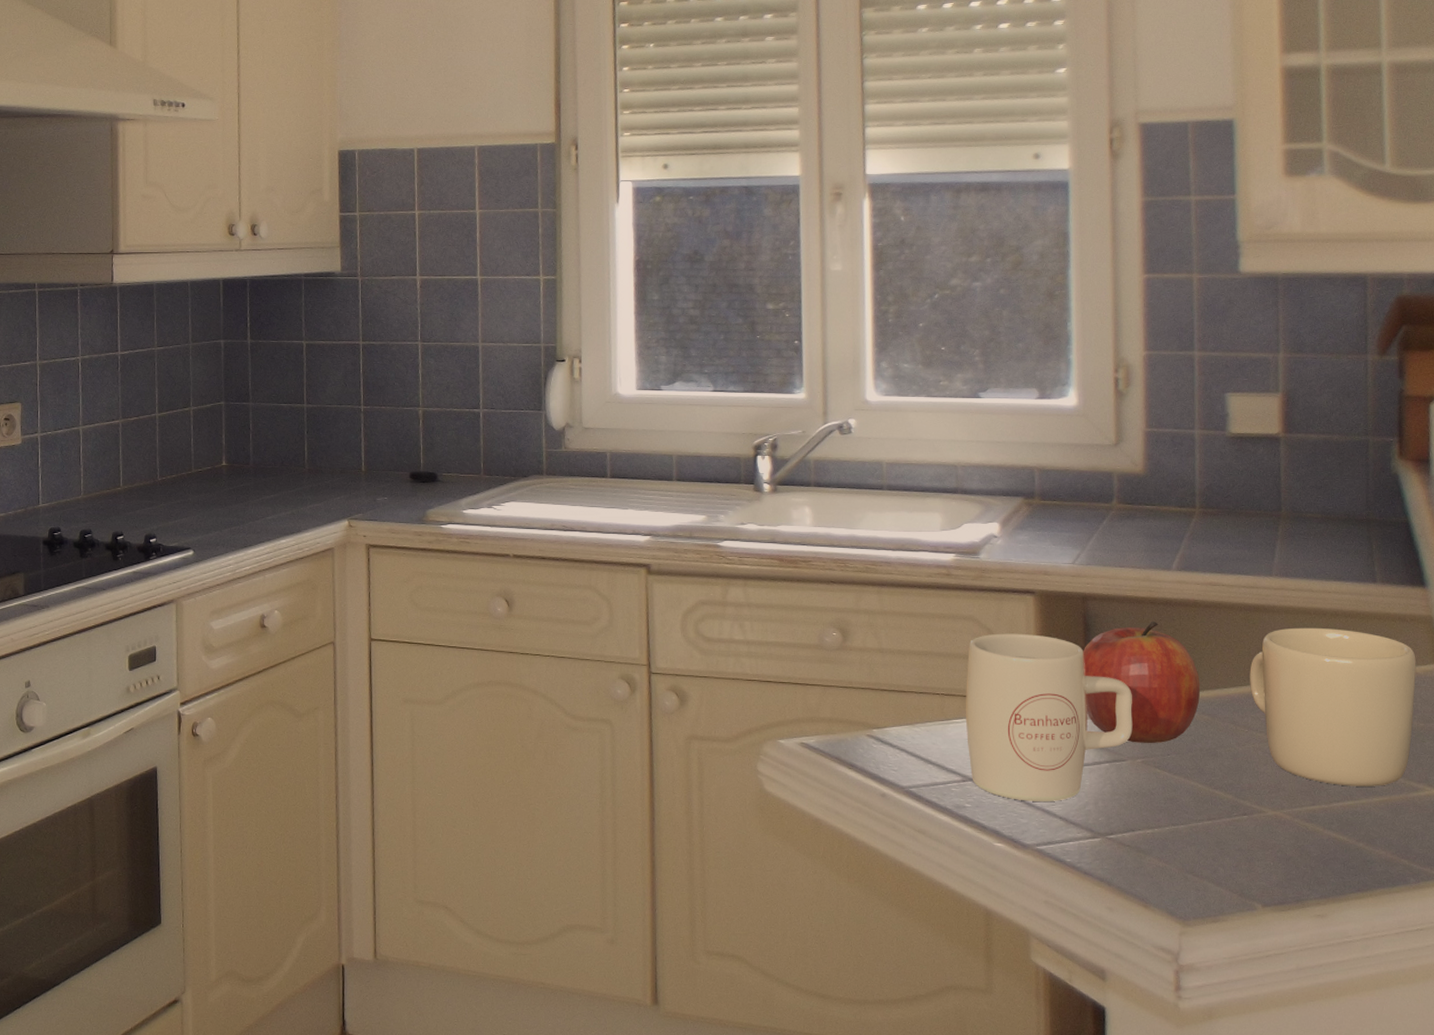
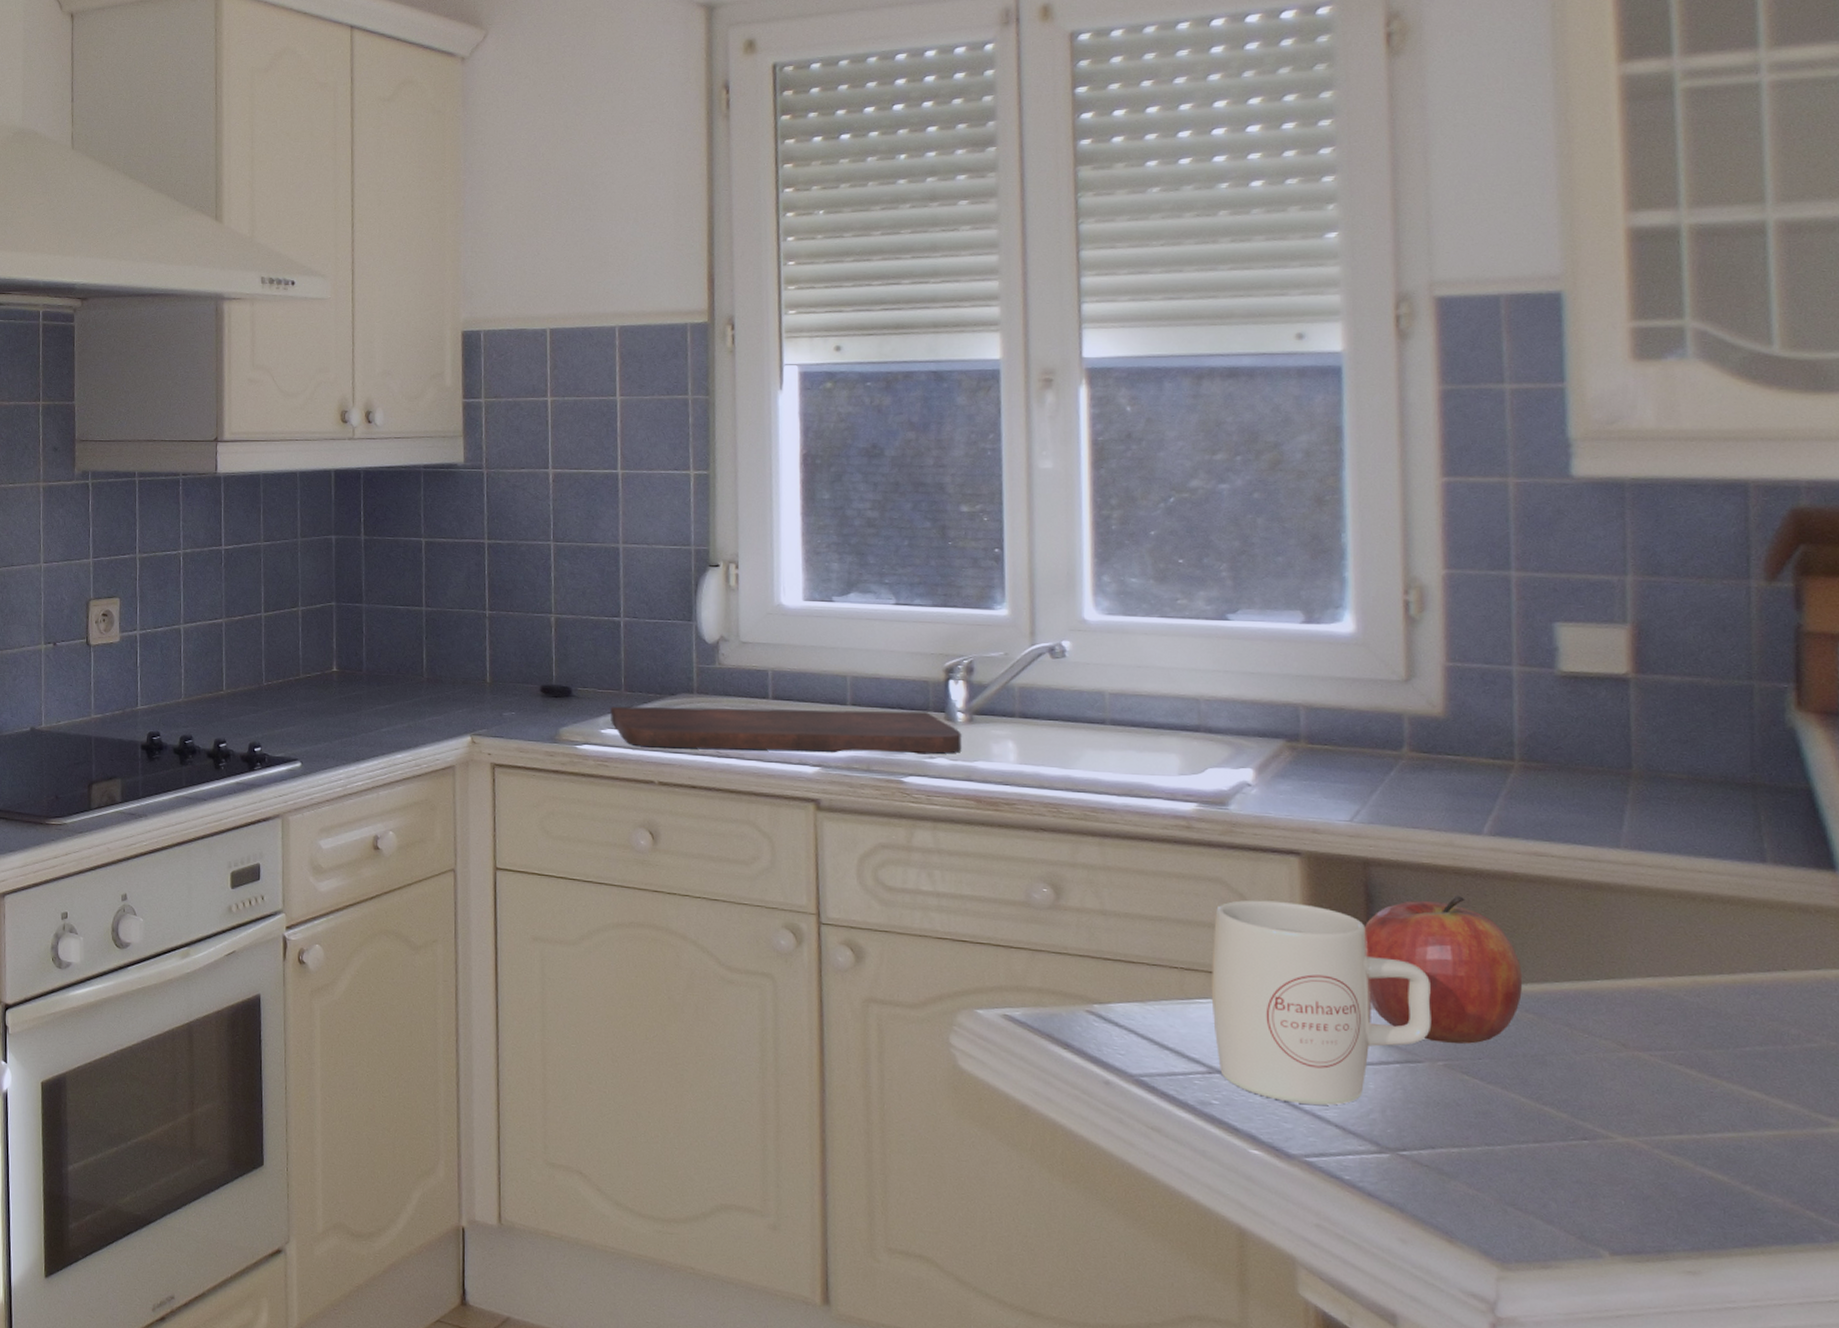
cutting board: none [471,484,767,524] -> present [610,706,962,754]
cup: present [1250,627,1416,787] -> none [1590,913,1825,1117]

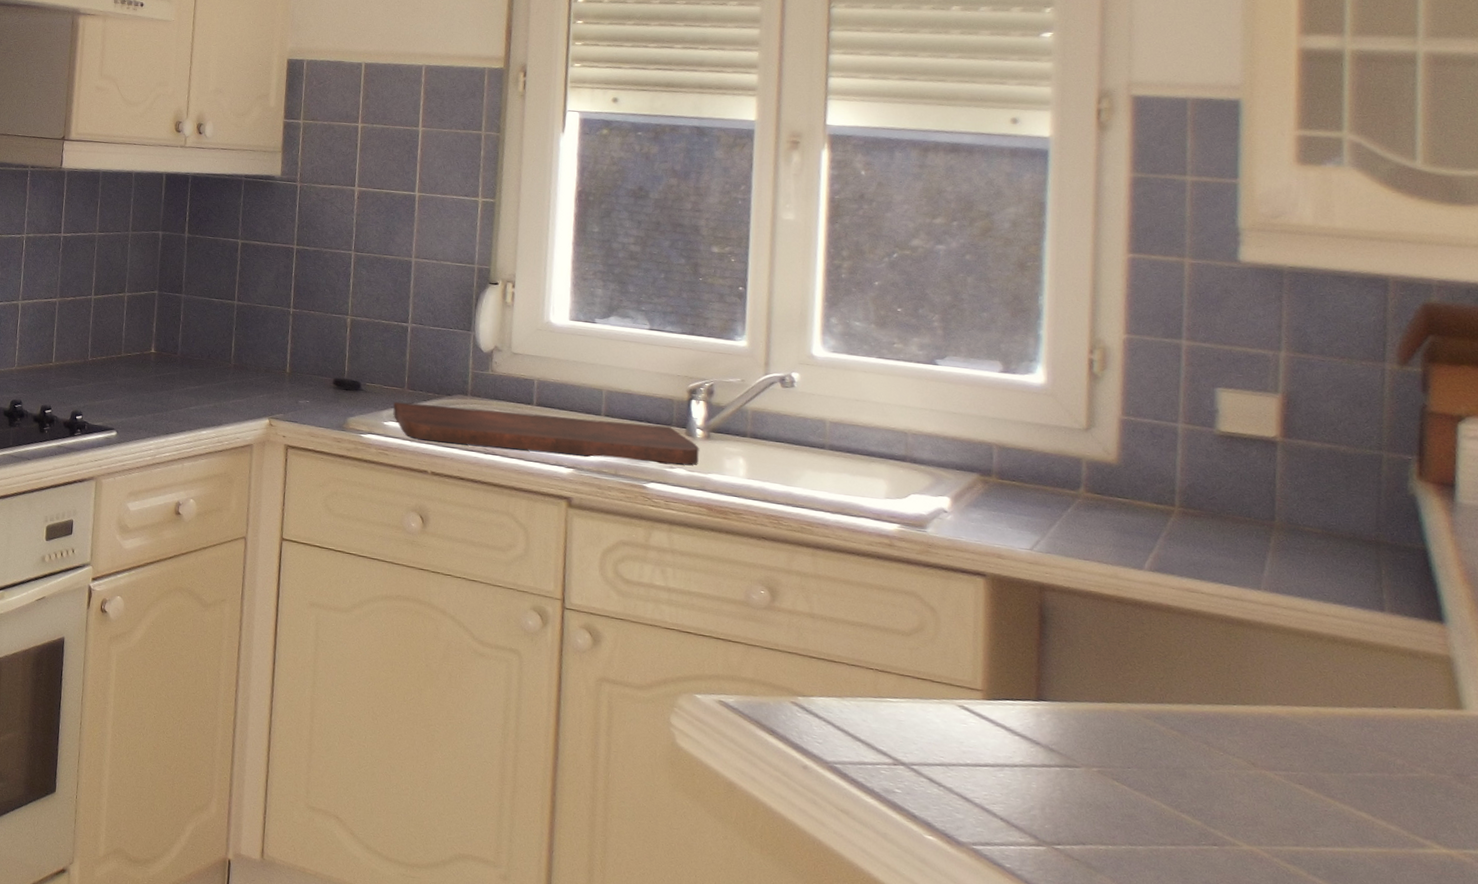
mug: present [1211,900,1432,1105] -> none [900,613,1091,801]
fruit: present [1364,895,1523,1044] -> none [1037,621,1170,754]

